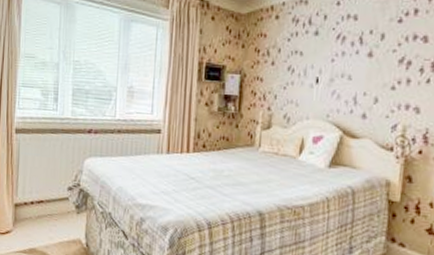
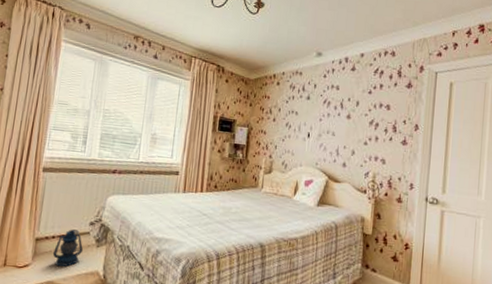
lantern: none [32,194,64,234] -> present [52,229,84,267]

